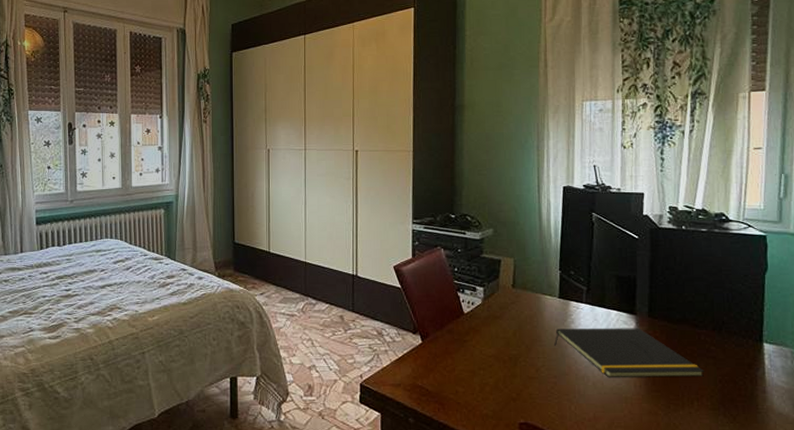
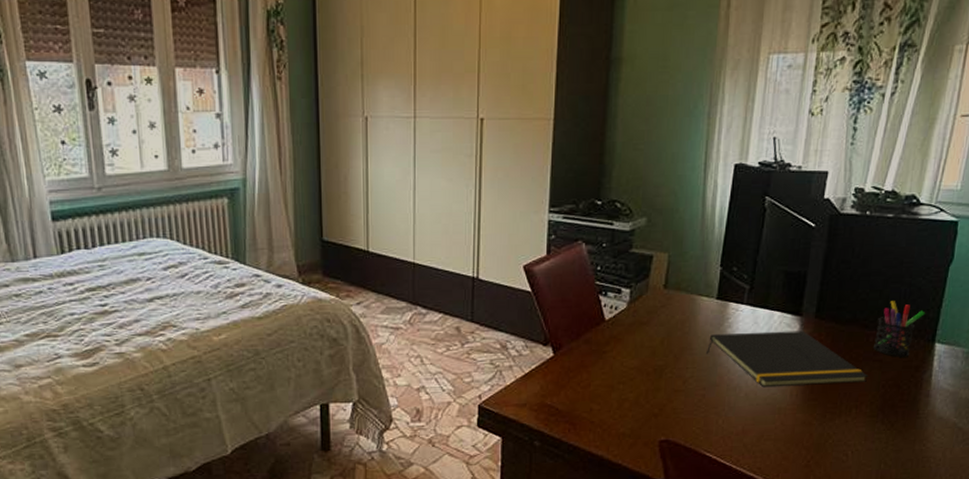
pen holder: none [705,304,750,355] -> present [872,301,926,357]

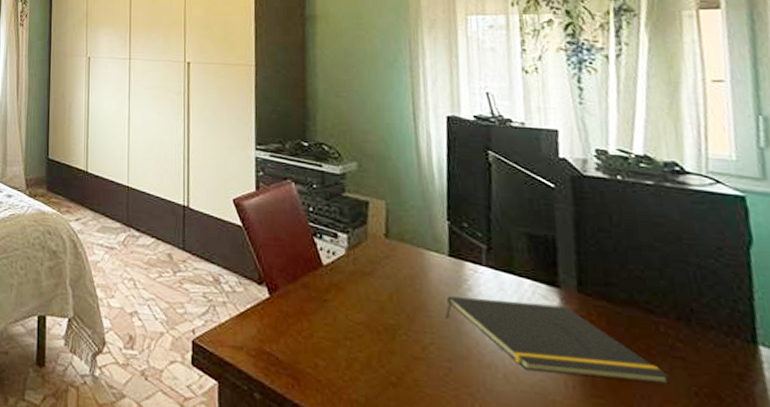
pen holder: present [872,301,926,357] -> none [665,283,733,359]

